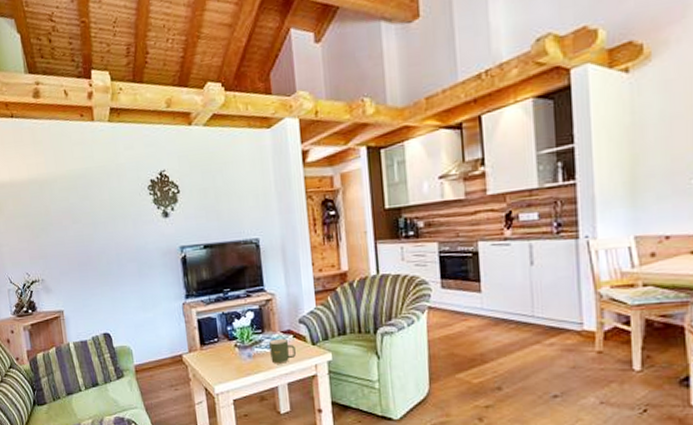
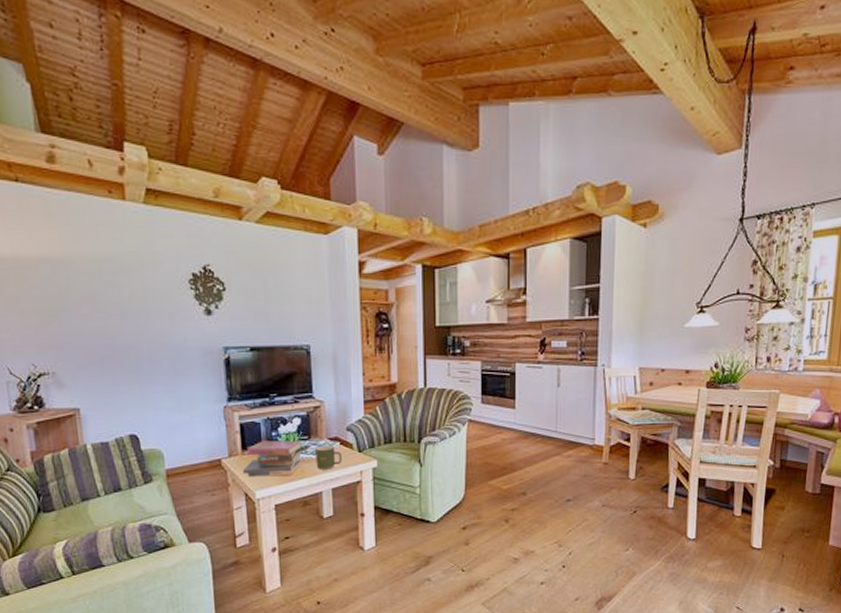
books: none [203,334,257,372] -> present [243,440,302,477]

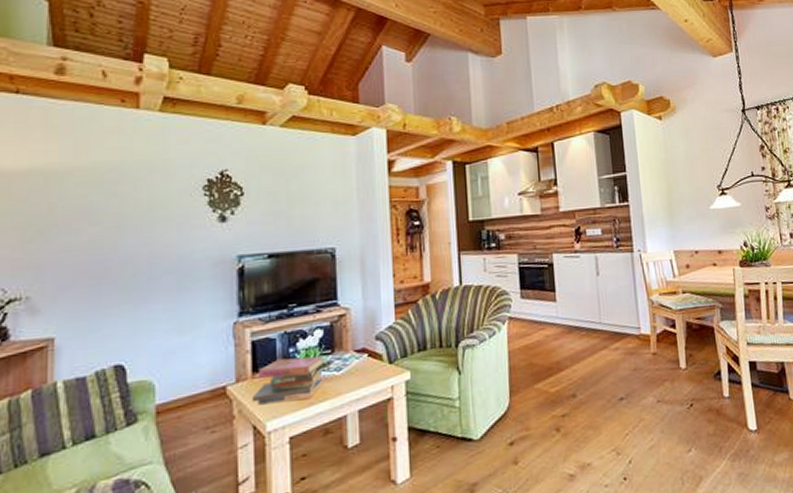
mug: present [315,445,342,470] -> none [340,358,370,389]

